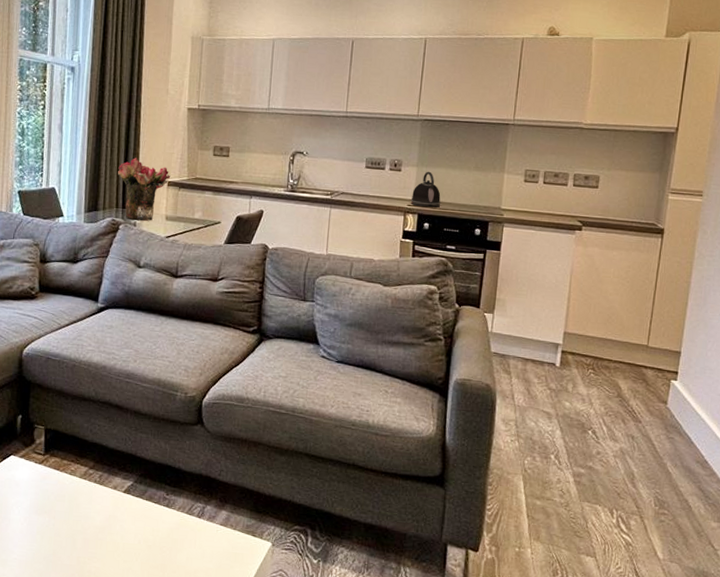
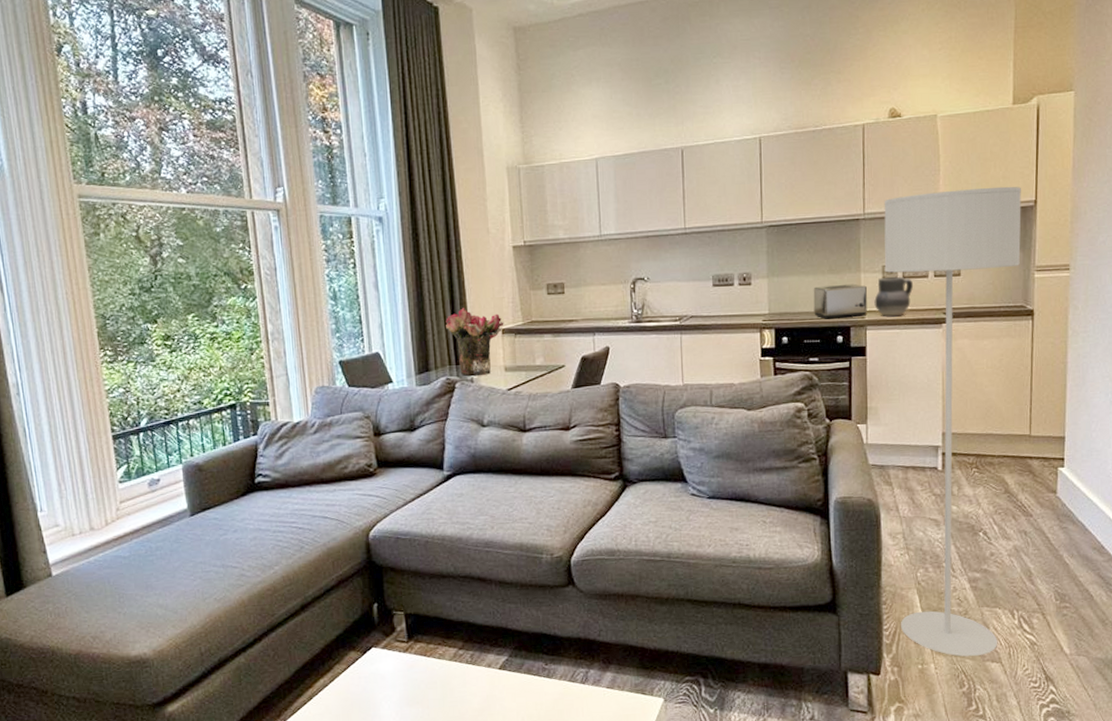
kettle: present [410,171,441,208] -> none [765,281,798,321]
toaster: none [456,181,509,214] -> present [813,283,868,319]
floor lamp: none [503,108,665,548] -> present [884,186,1021,657]
ceramic jug: none [513,180,553,218] -> present [874,276,914,317]

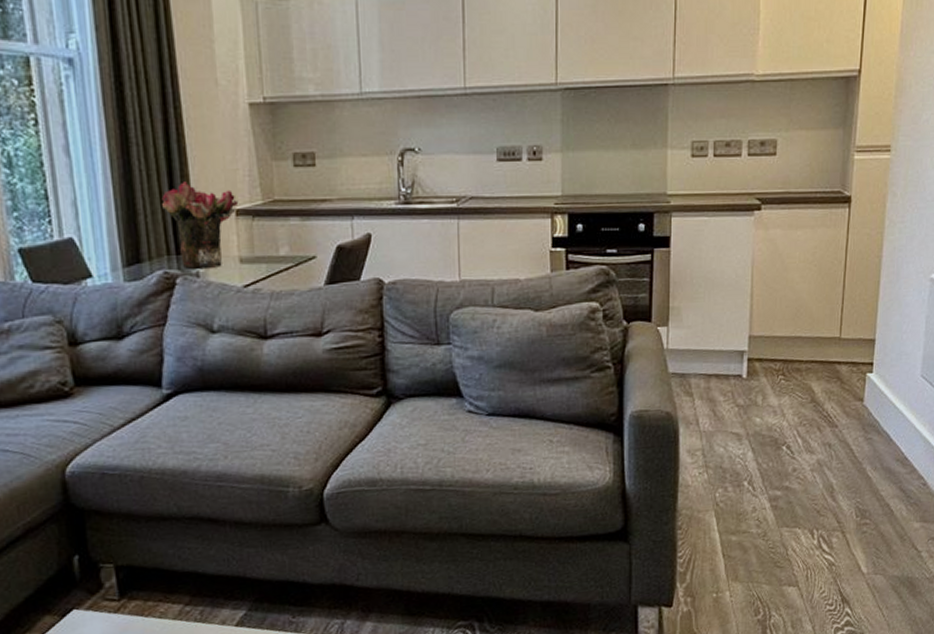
toaster: present [813,283,868,319] -> none [613,161,675,203]
ceramic jug: present [874,276,914,317] -> none [681,154,725,202]
floor lamp: present [884,186,1021,657] -> none [694,51,845,582]

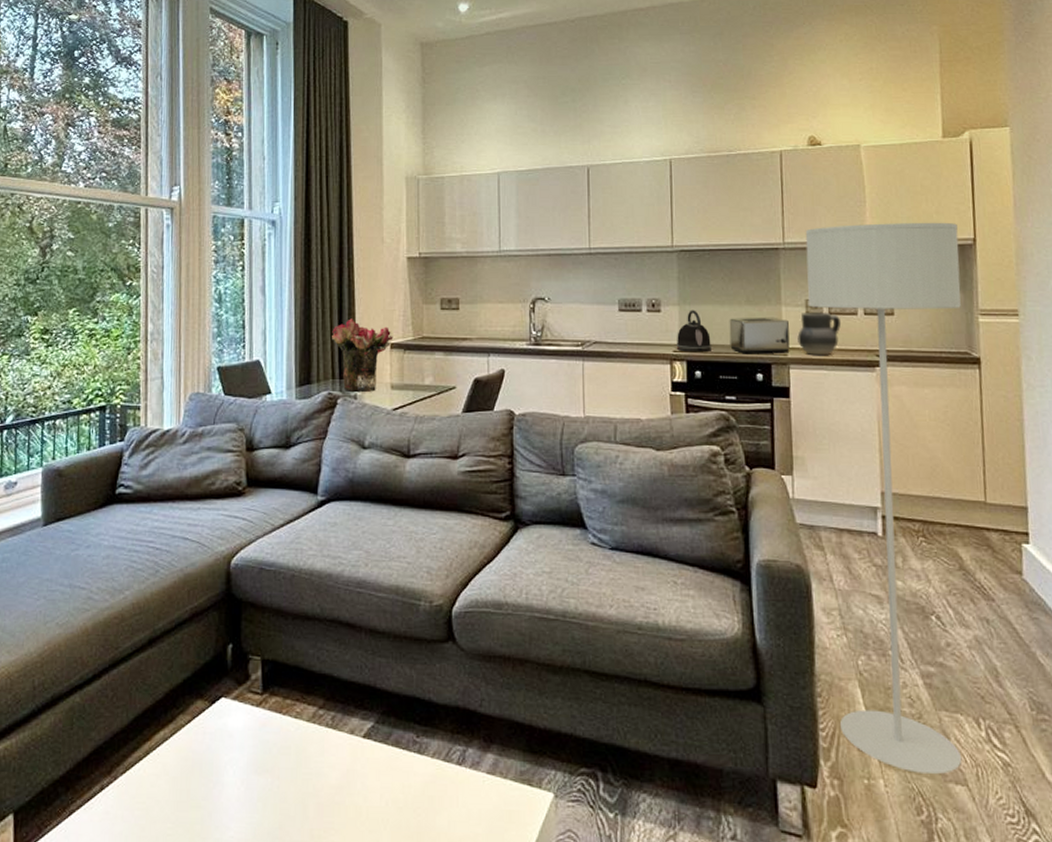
kettle: none [557,156,595,204] -> present [676,310,712,352]
toaster: none [613,161,675,203] -> present [729,317,790,354]
ceramic jug: none [681,154,725,202] -> present [797,311,842,356]
floor lamp: none [694,51,845,582] -> present [805,222,962,774]

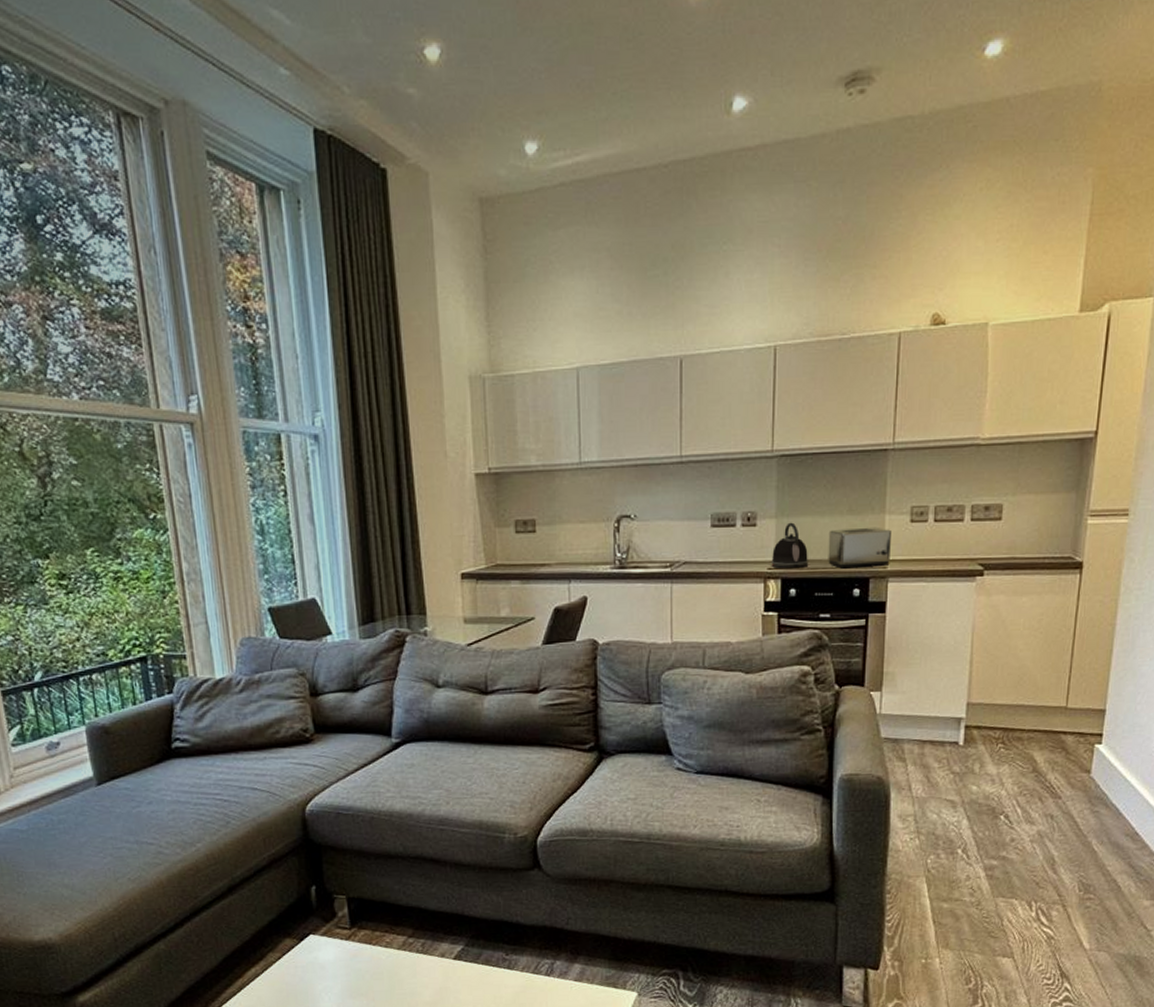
bouquet: present [332,318,393,392] -> none [394,547,464,628]
ceramic jug: present [797,311,842,356] -> none [899,519,946,568]
floor lamp: present [805,222,962,774] -> none [905,413,1081,951]

